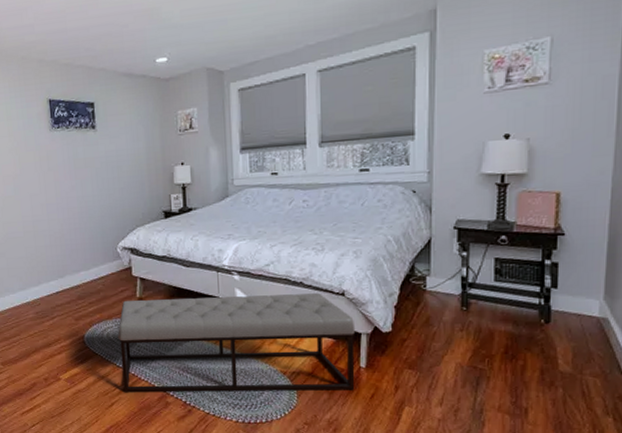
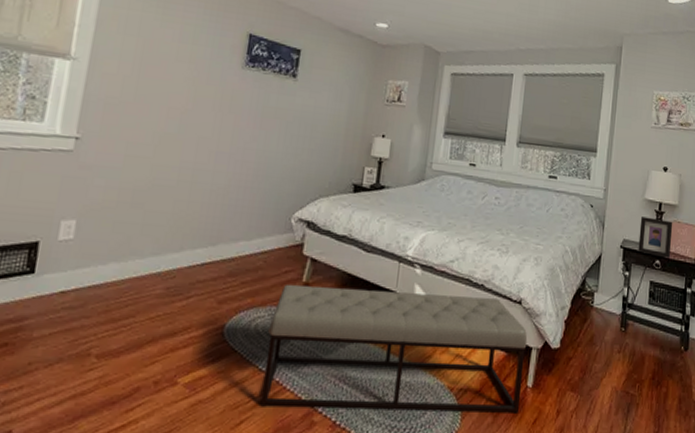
picture frame: none [476,192,522,232] -> present [638,216,673,258]

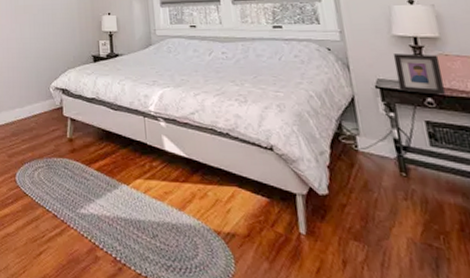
bench: present [260,284,528,413] -> none [48,140,298,261]

